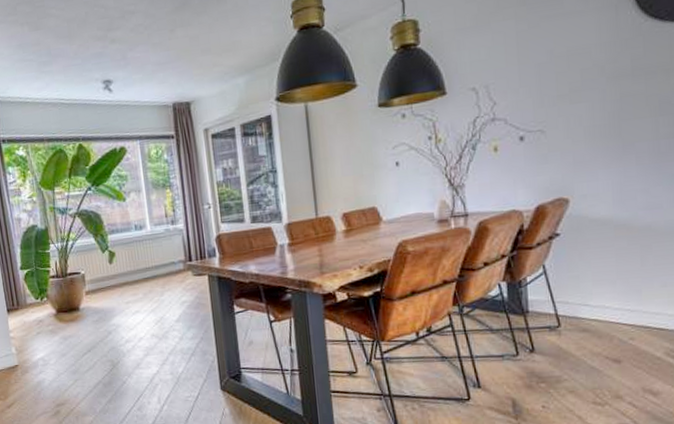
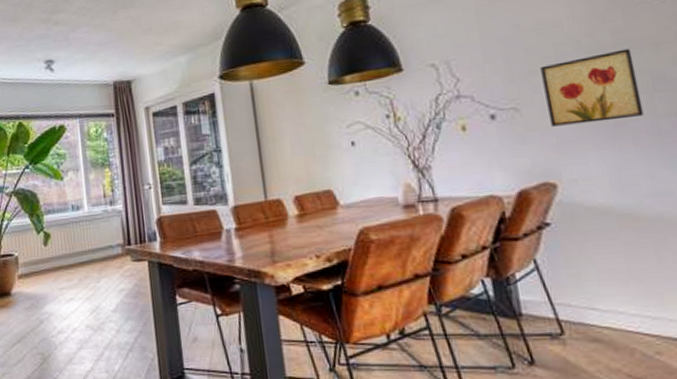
wall art: none [567,75,649,148] -> present [540,48,645,127]

